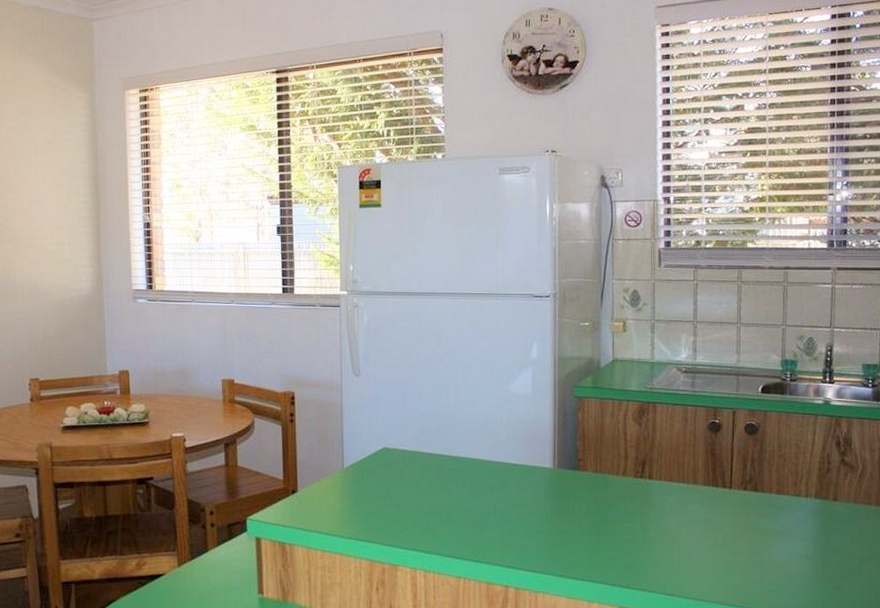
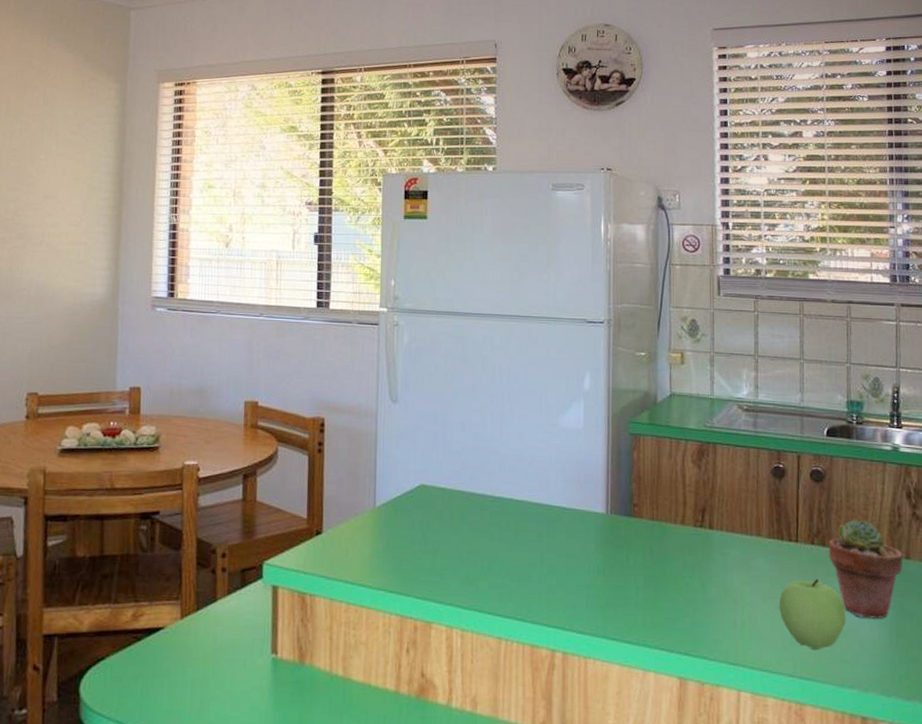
apple: none [713,520,775,582] -> present [779,579,846,651]
potted succulent: none [760,467,831,553] -> present [828,519,903,619]

